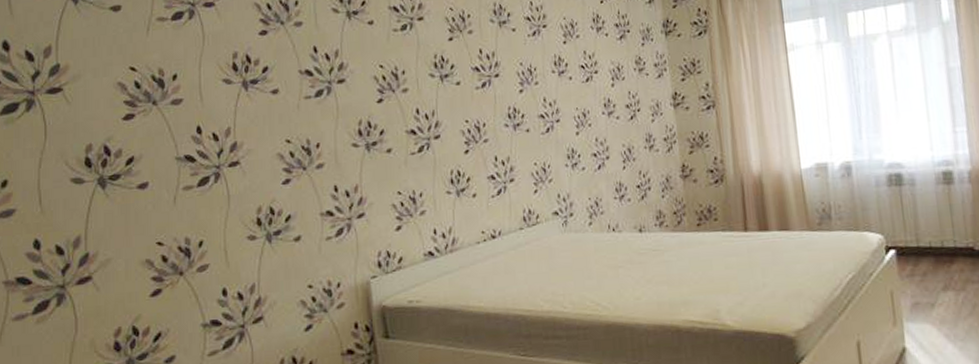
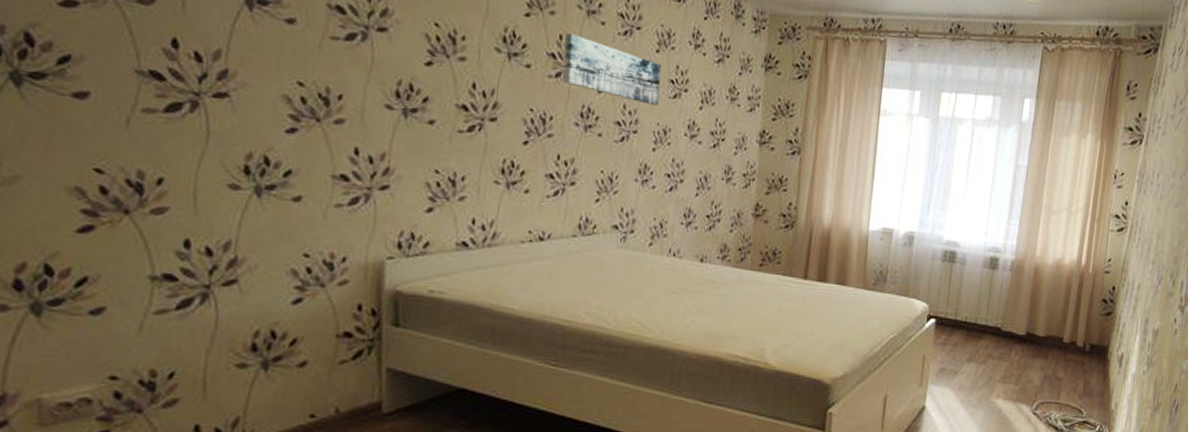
wall art: none [483,45,574,93] -> present [562,32,662,106]

